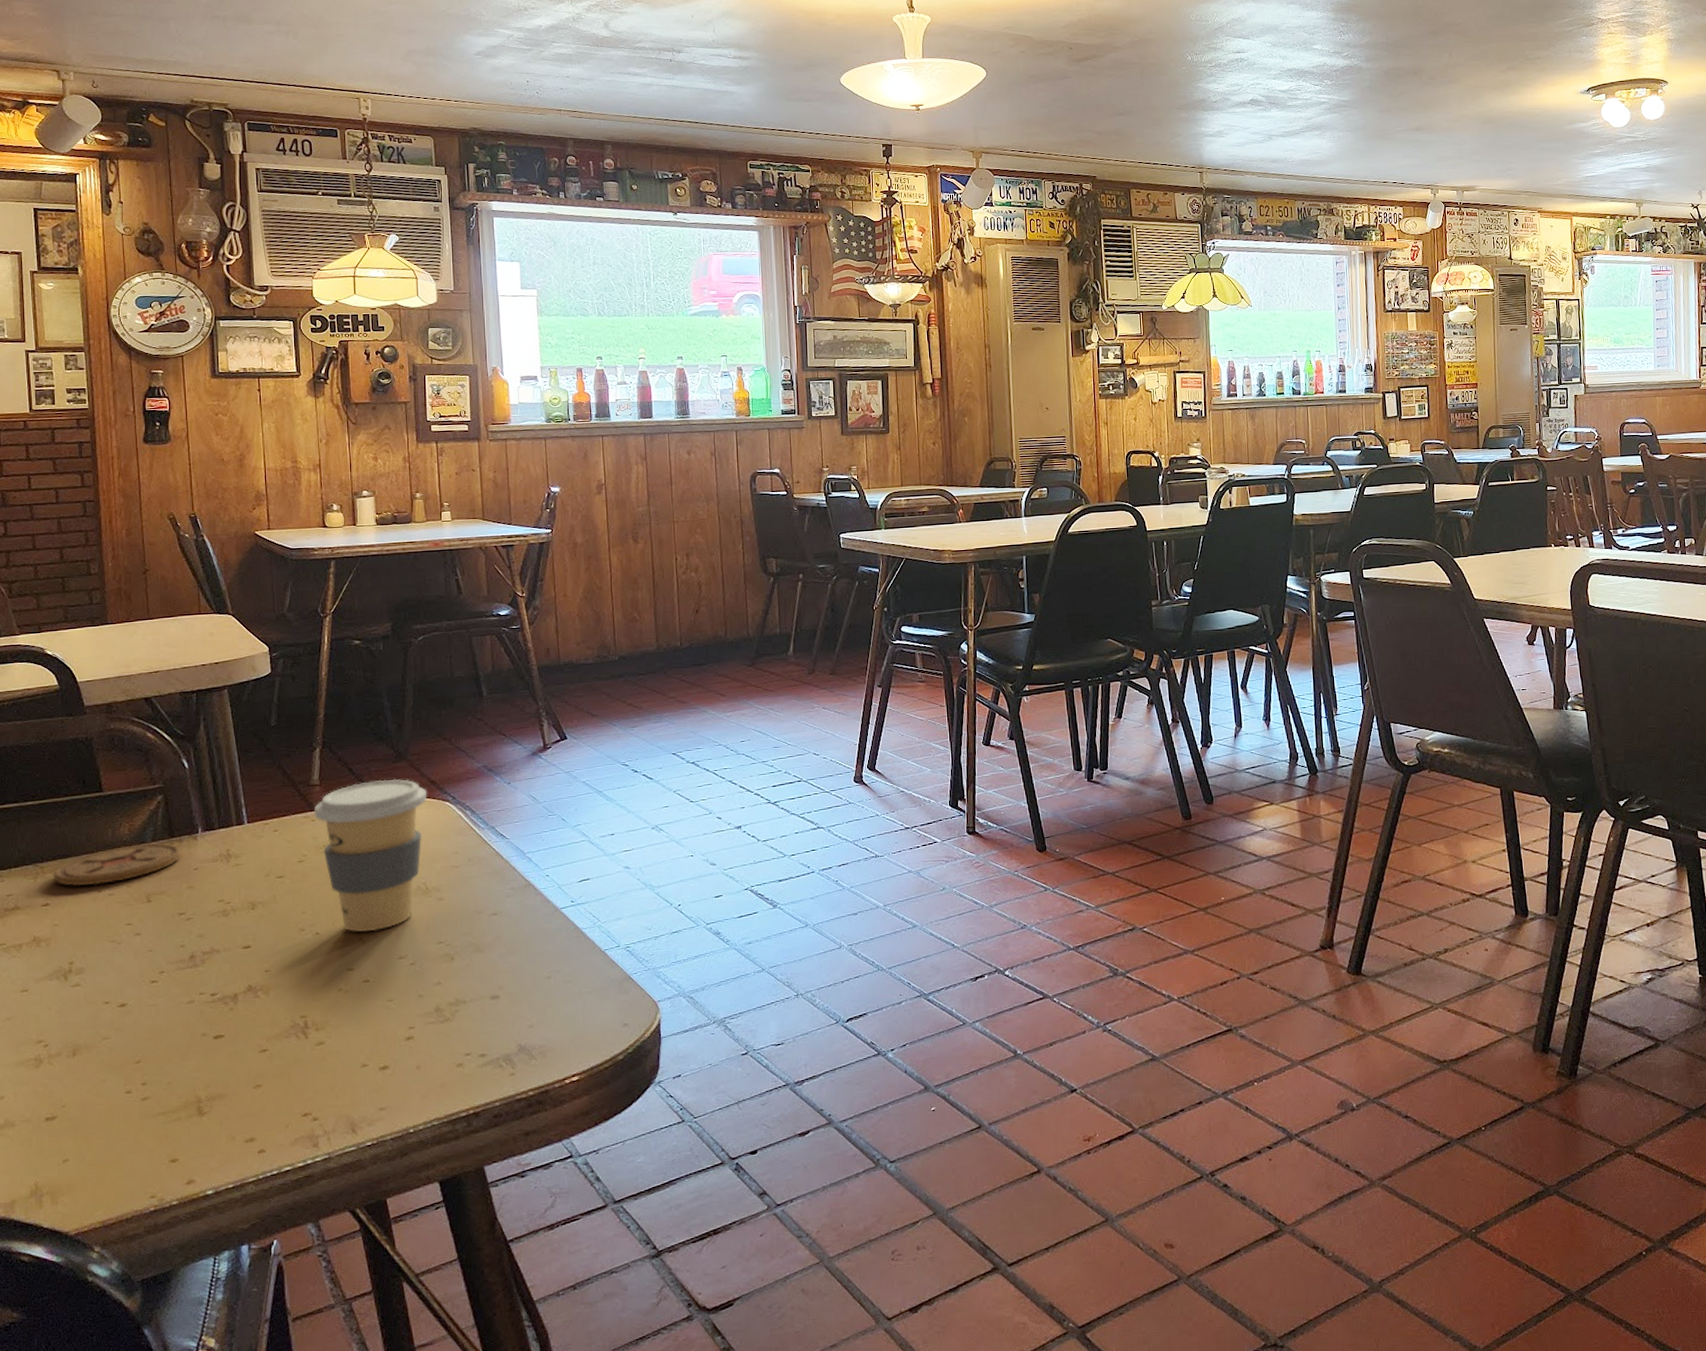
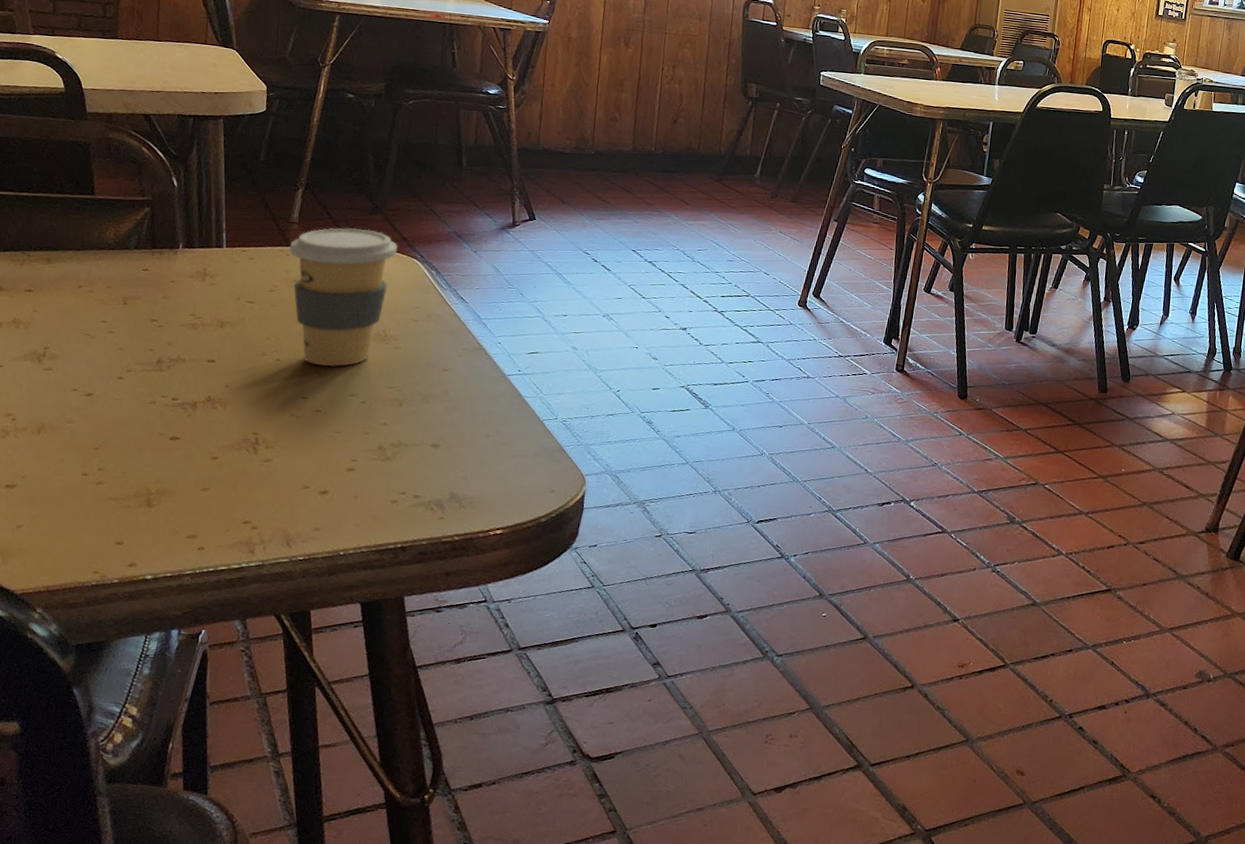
coaster: present [52,843,181,887] -> none [38,248,161,281]

